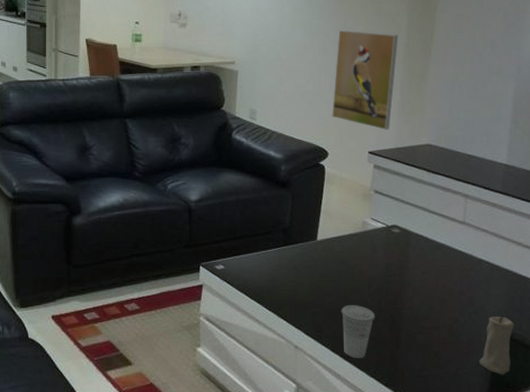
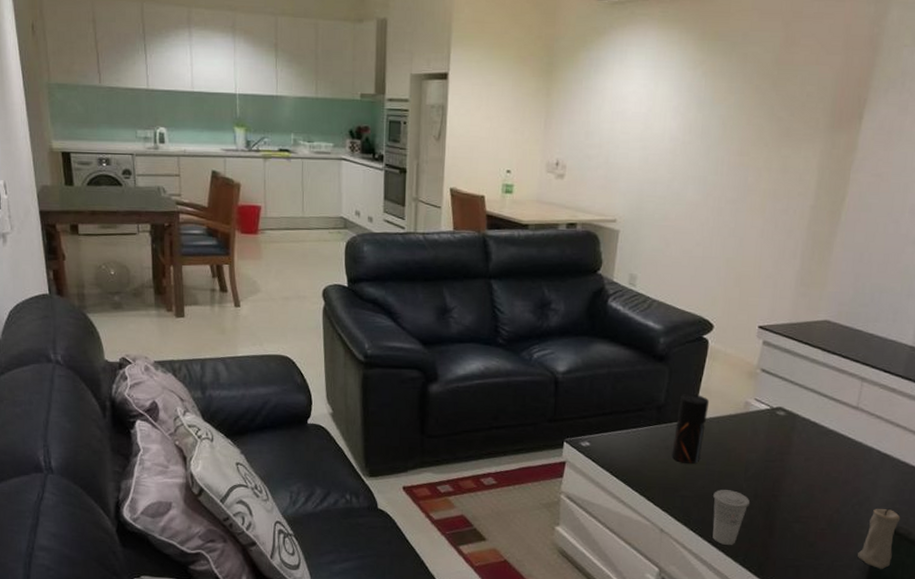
pepper grinder: none [300,216,331,281] -> present [671,394,710,464]
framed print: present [332,30,399,130] -> none [721,187,805,303]

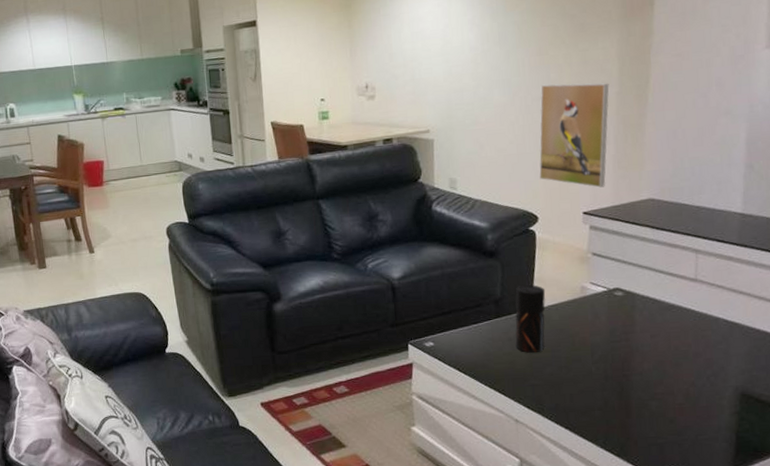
cup: present [712,490,750,545] -> none [563,374,601,429]
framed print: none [721,187,805,303] -> present [539,83,609,188]
candle: present [858,508,901,570] -> none [722,376,761,440]

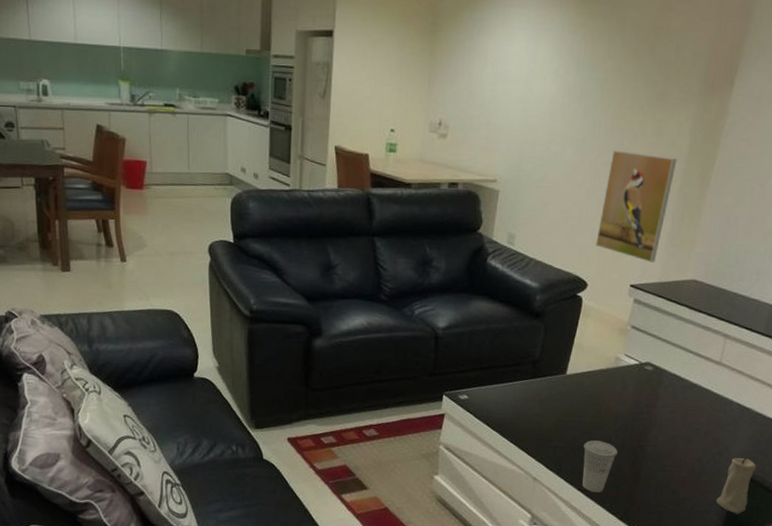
pepper grinder: present [515,285,546,353] -> none [545,349,582,416]
cup: none [563,374,601,429] -> present [582,440,618,492]
candle: none [722,376,761,440] -> present [716,457,757,515]

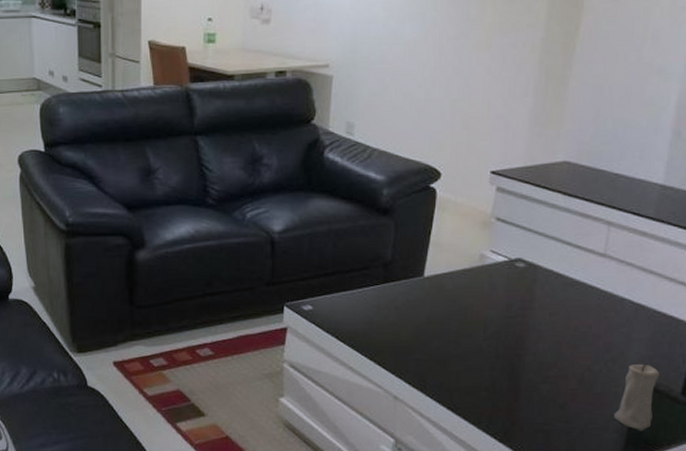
cup: present [582,440,618,492] -> none [450,351,490,411]
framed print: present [595,149,677,263] -> none [447,22,535,145]

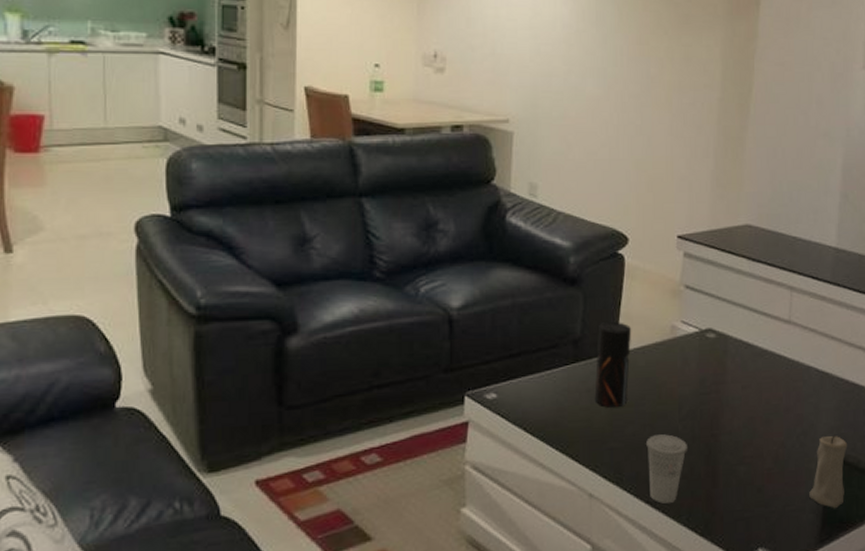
pepper grinder: none [402,249,441,324] -> present [594,322,632,408]
cup: none [450,351,490,411] -> present [646,434,687,504]

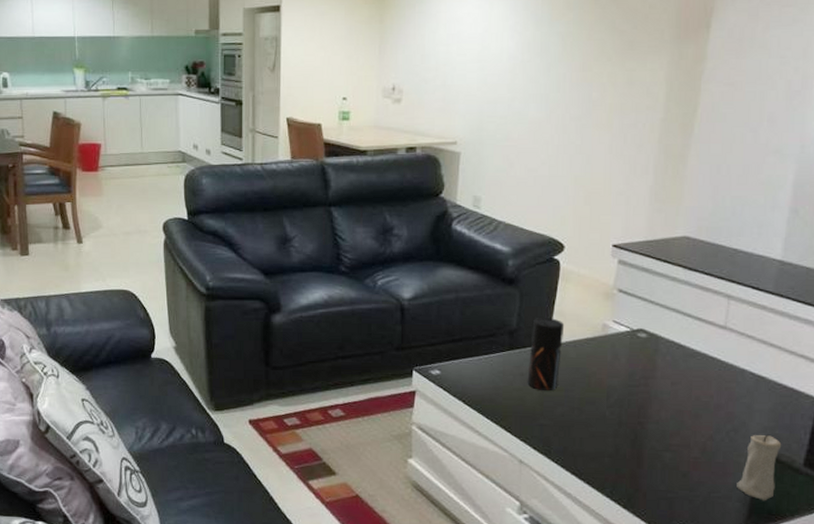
cup: present [646,434,687,504] -> none [574,417,614,476]

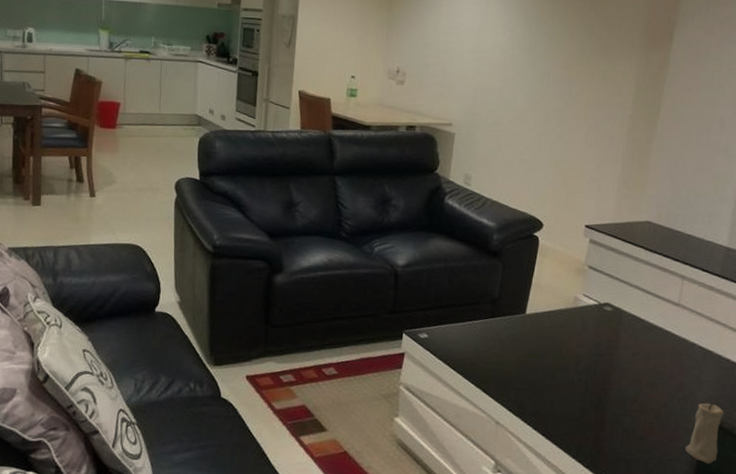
pepper grinder: present [527,318,565,390] -> none [506,289,541,357]

